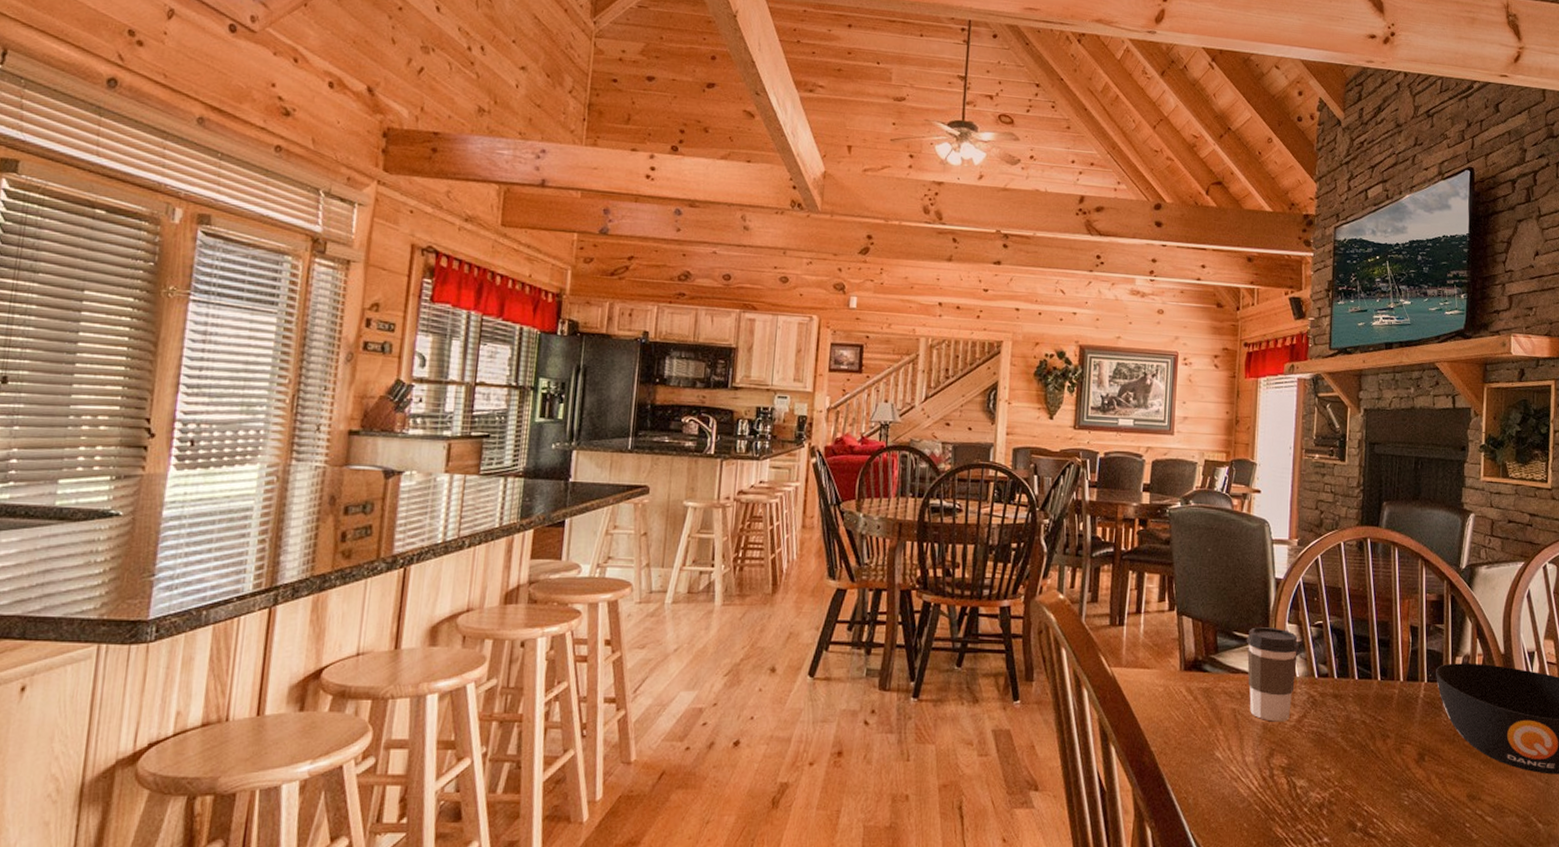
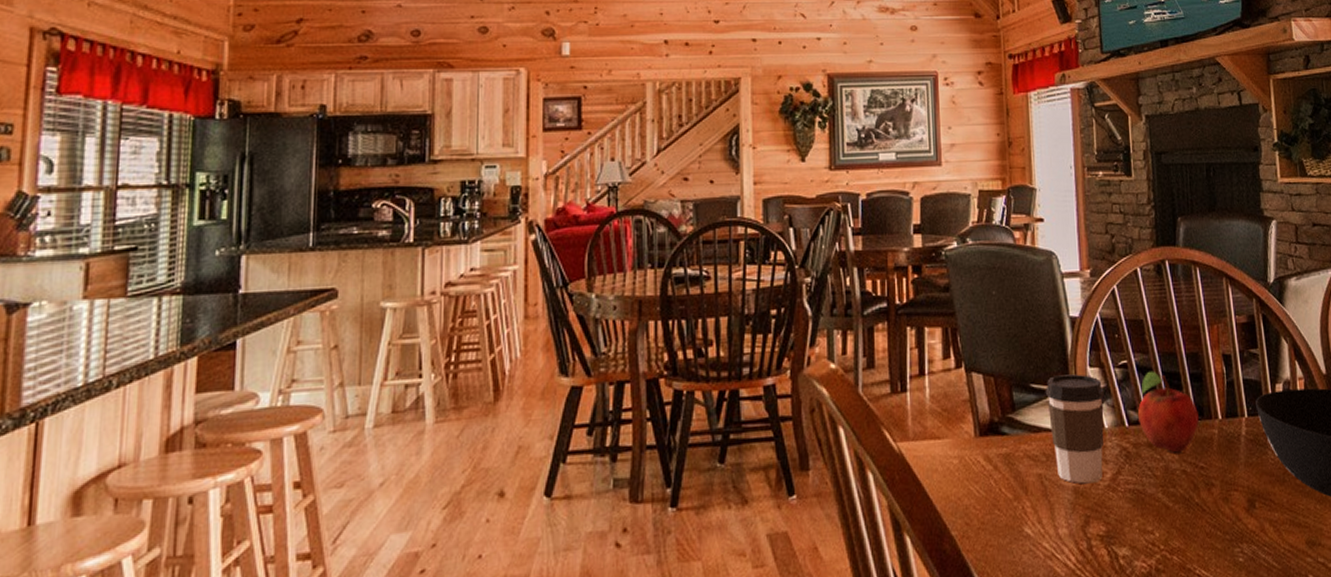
fruit: none [1327,632,1382,706] -> present [1137,371,1199,453]

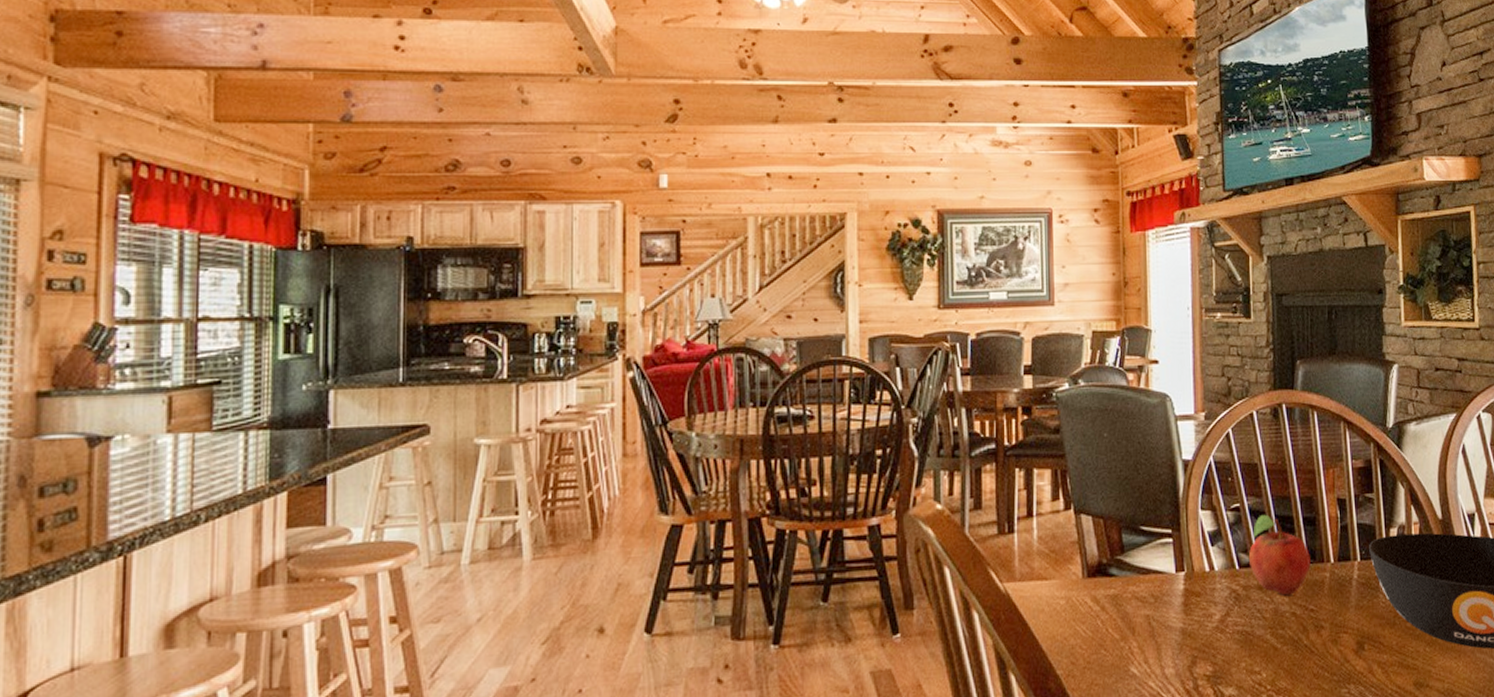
coffee cup: present [1045,374,1104,484] -> none [1155,517,1215,625]

